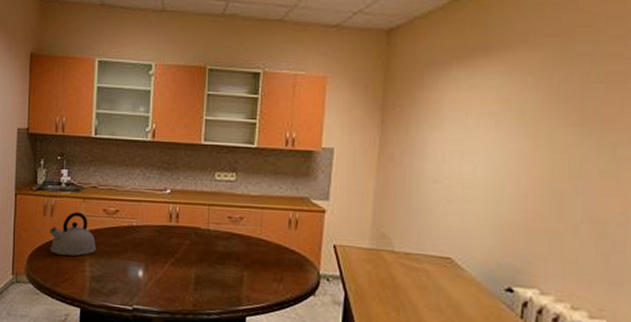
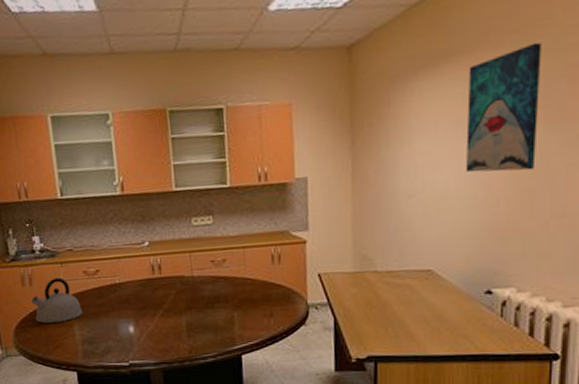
wall art: none [494,48,581,171] -> present [465,42,541,173]

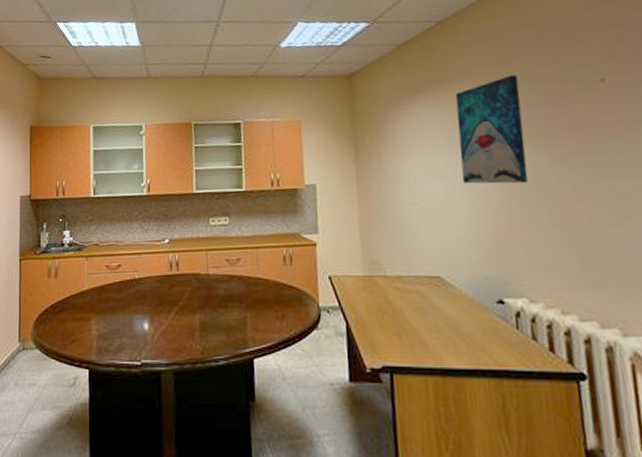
kettle: present [31,277,83,324] -> none [54,270,102,317]

